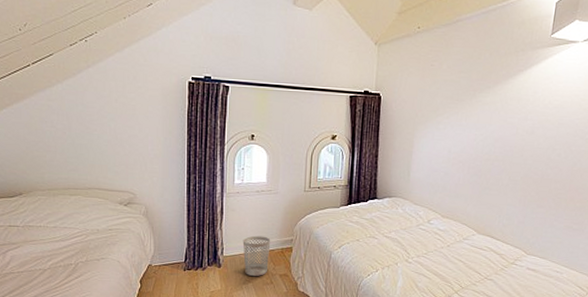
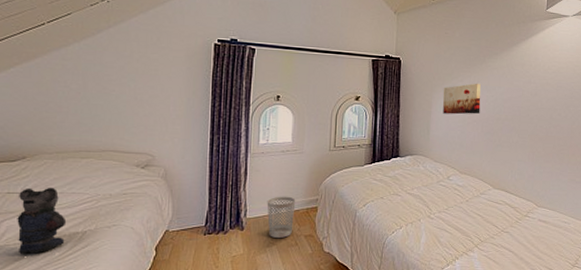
bear: none [19,221,61,284] -> present [17,187,67,256]
wall art: none [425,120,469,155] -> present [443,83,481,115]

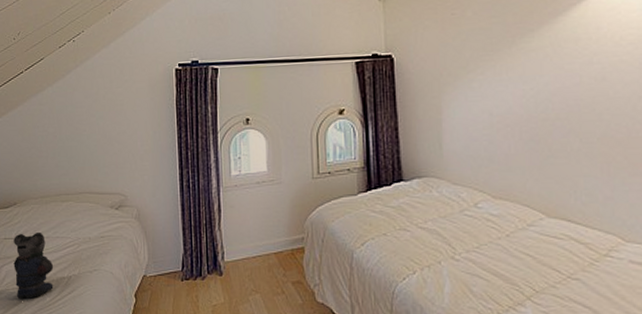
wastebasket: present [267,196,296,238] -> none [245,235,278,285]
wall art: present [443,83,481,115] -> none [456,73,515,120]

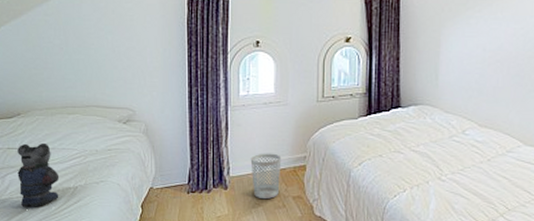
wastebasket: none [245,235,278,285] -> present [250,153,282,199]

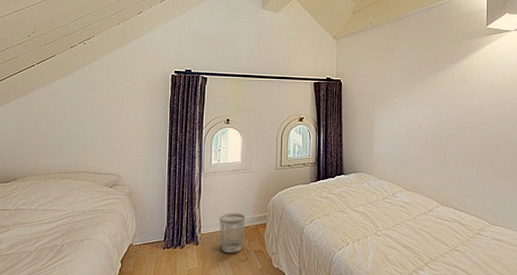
bear: present [17,142,60,210] -> none [9,204,48,266]

